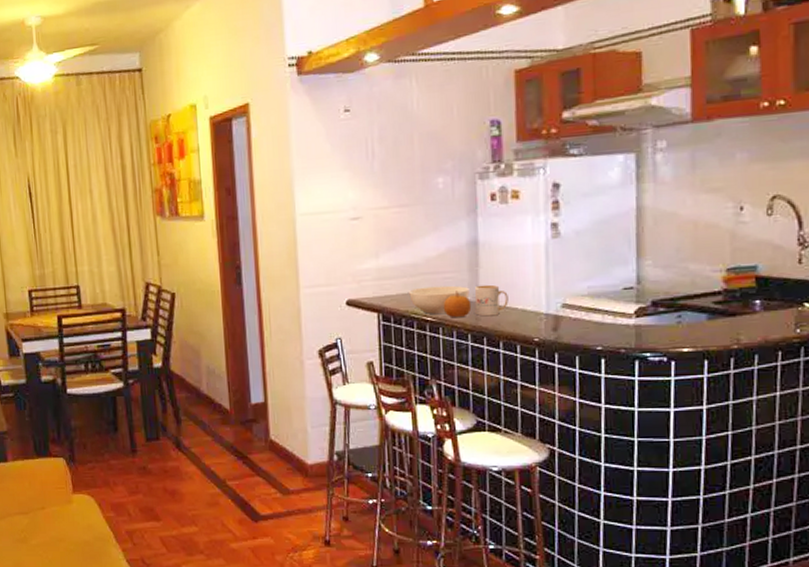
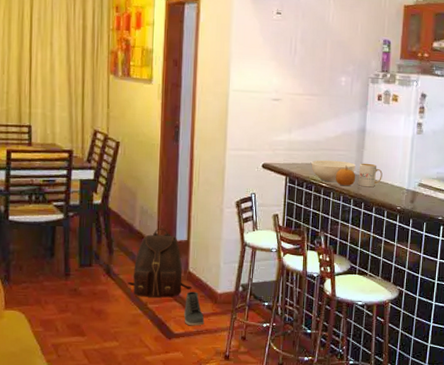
backpack: none [201,389,276,473] -> present [128,228,192,298]
sneaker: none [269,464,296,506] -> present [184,292,205,326]

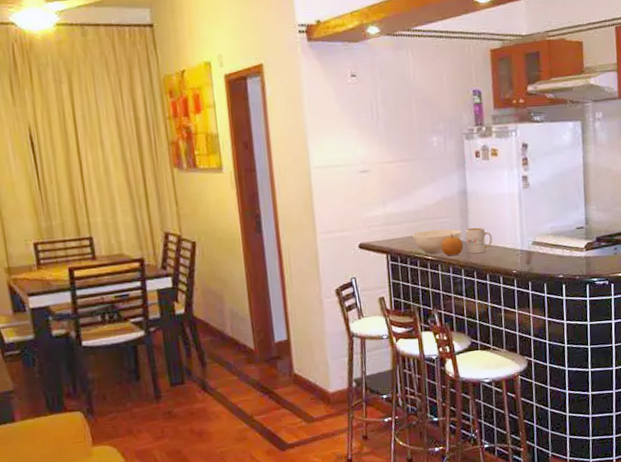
backpack: present [128,228,192,298] -> none [227,330,301,409]
sneaker: present [184,292,205,326] -> none [295,395,320,433]

